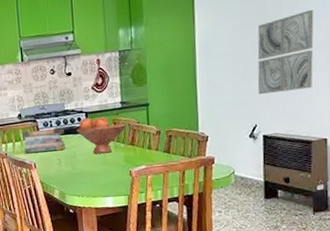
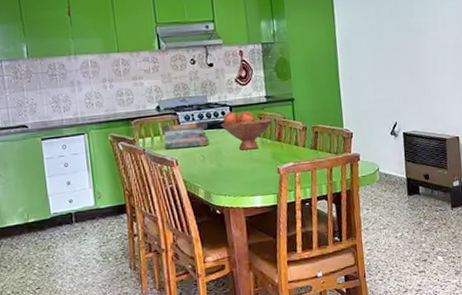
wall art: present [257,9,314,95] -> none [392,14,444,94]

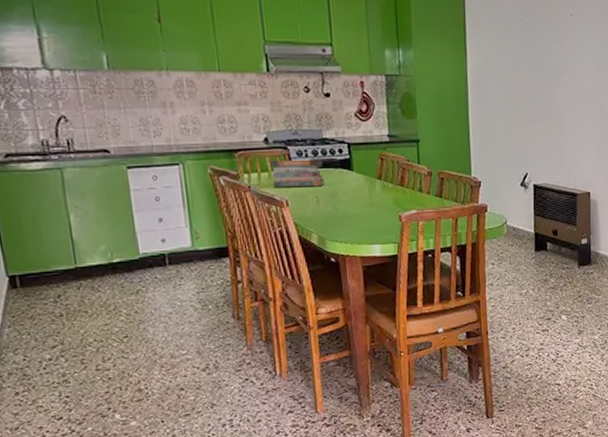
fruit bowl: present [221,111,273,151] -> none [338,150,395,194]

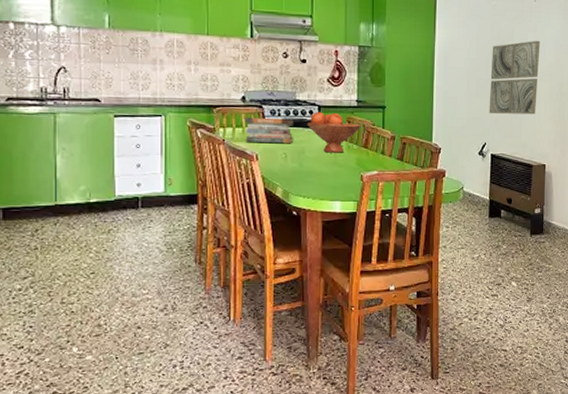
fruit bowl: none [338,150,395,194] -> present [307,111,361,153]
wall art: none [528,58,579,142] -> present [489,40,540,115]

